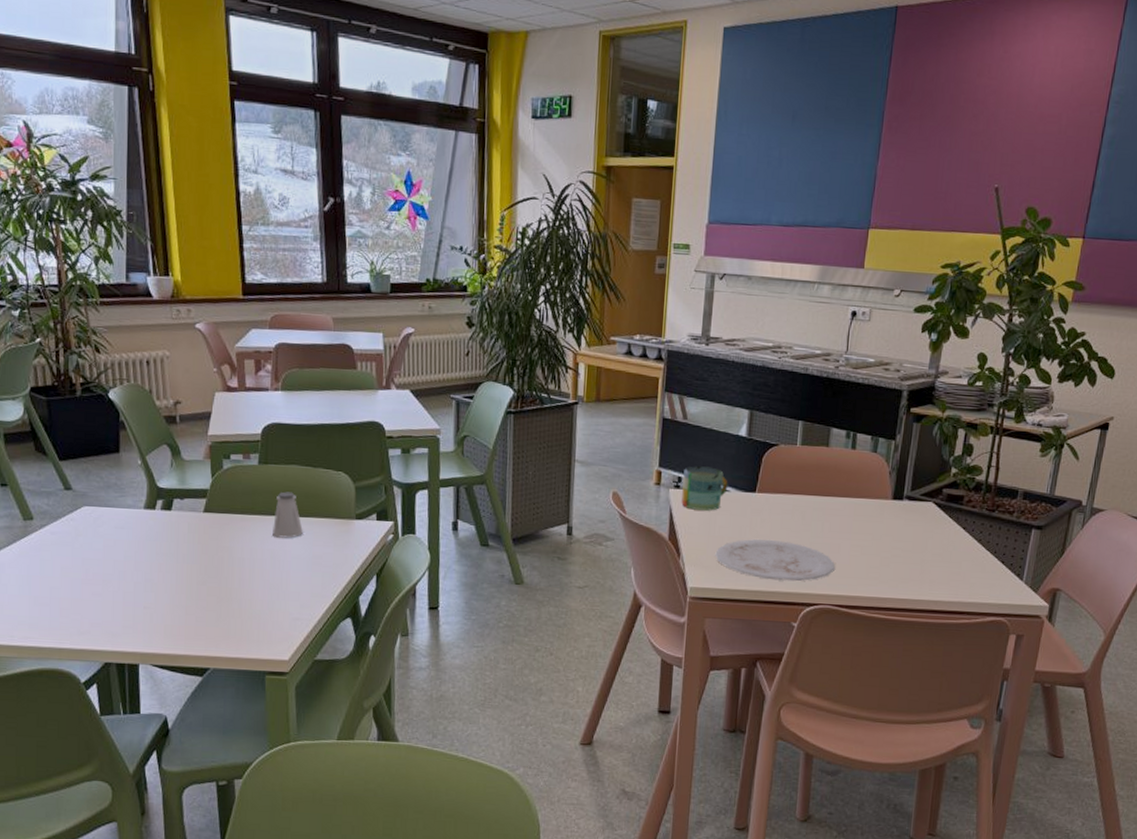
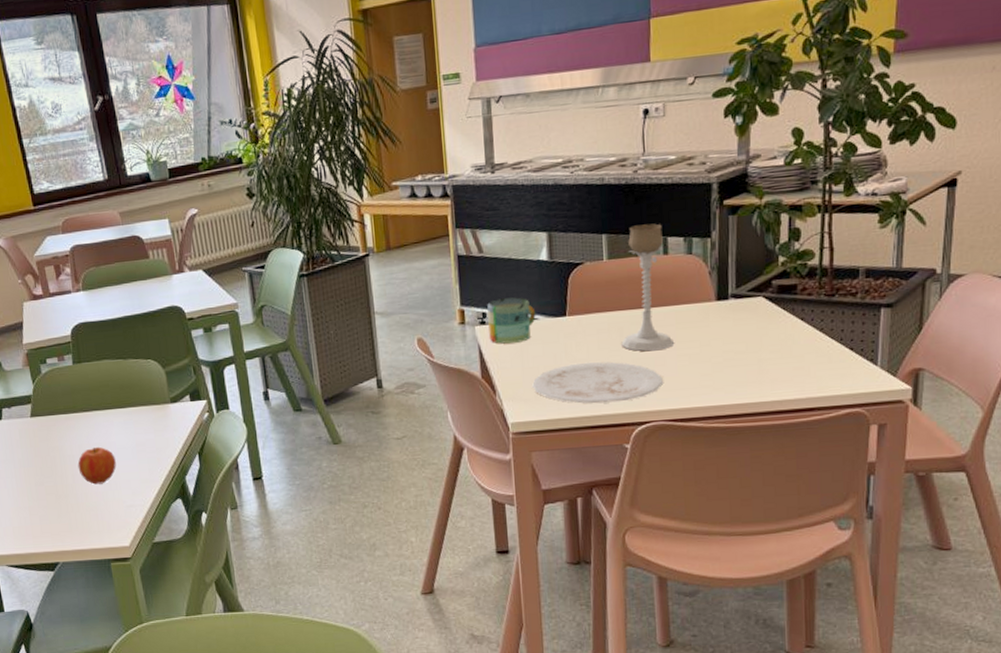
apple: none [246,552,288,592] -> present [77,446,116,485]
saltshaker: present [273,491,304,538] -> none [94,386,125,431]
candle holder: none [802,417,854,538] -> present [621,223,674,352]

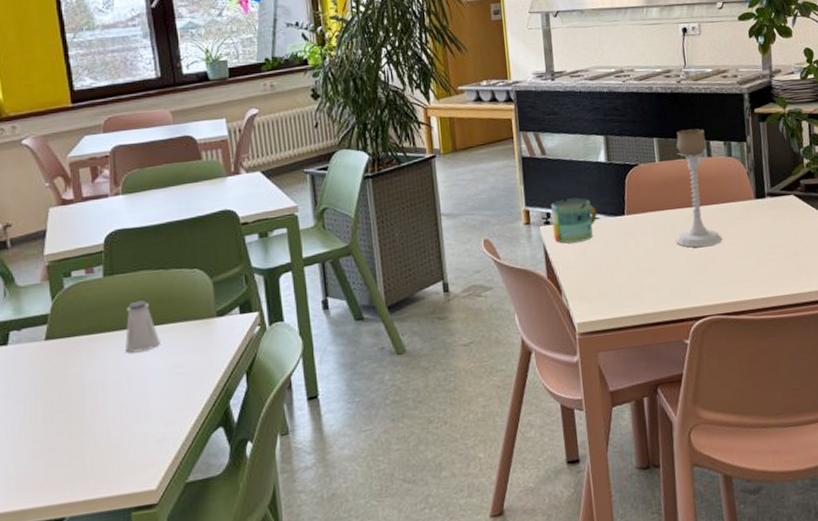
apple: present [77,446,116,485] -> none [99,371,147,417]
saltshaker: none [94,386,125,431] -> present [125,300,161,353]
plate: present [532,361,663,404] -> none [596,258,715,301]

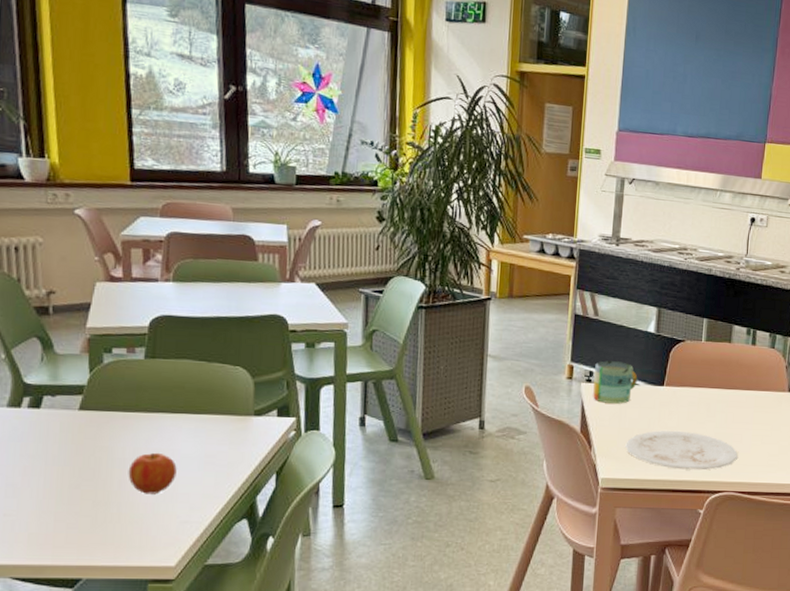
apple: none [99,371,147,417] -> present [128,452,177,495]
saltshaker: present [125,300,161,353] -> none [159,387,196,437]
plate: none [596,258,715,301] -> present [625,430,738,471]
candle holder: present [676,128,722,248] -> none [707,315,754,428]

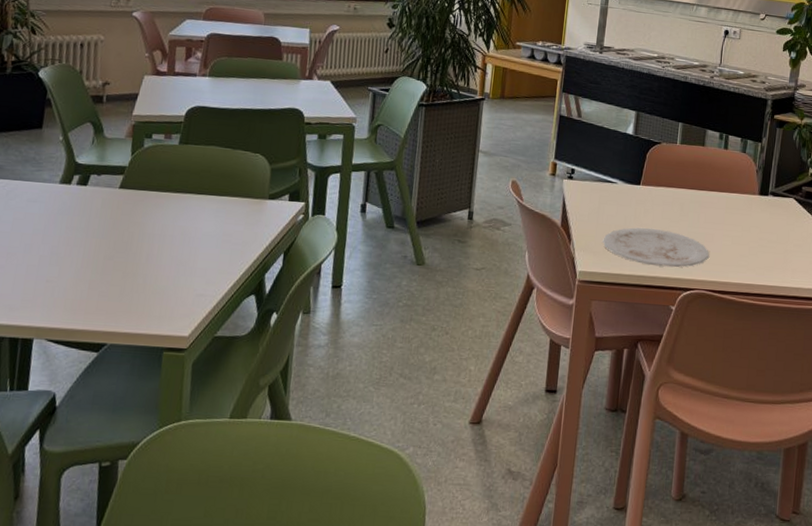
apple: present [128,452,177,495] -> none [155,229,198,268]
mug: present [593,360,638,404] -> none [574,159,616,201]

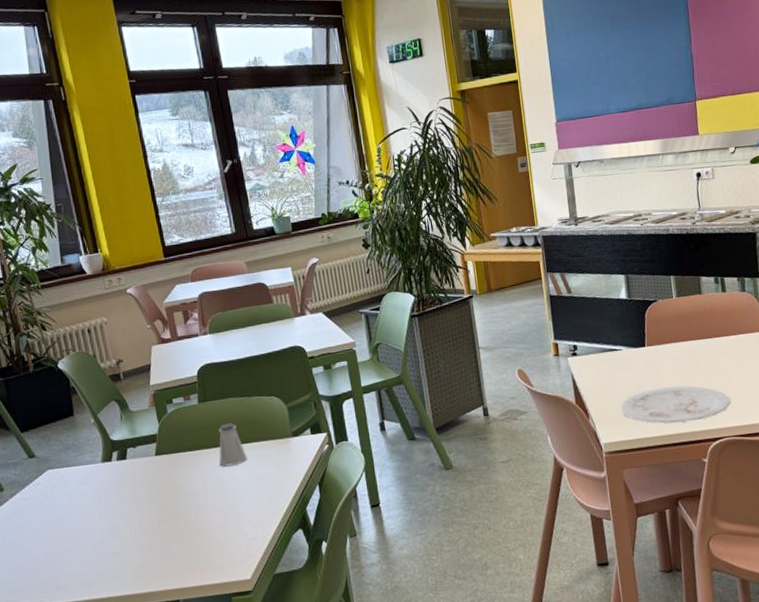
saltshaker: none [185,171,217,216] -> present [219,423,248,467]

